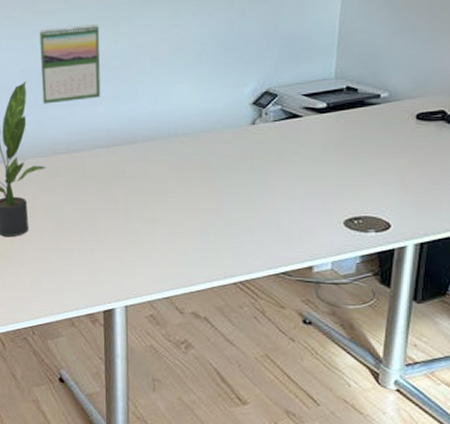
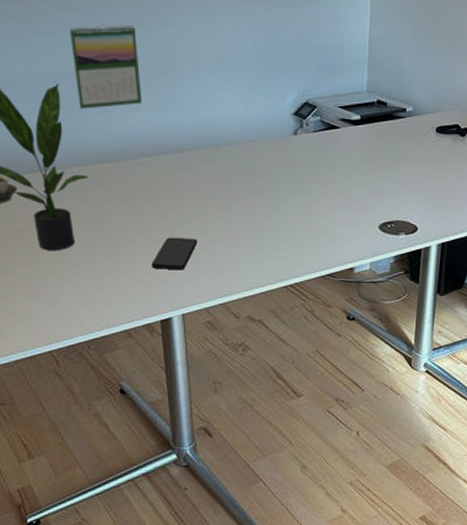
smartphone: none [99,227,146,261] -> present [152,237,198,270]

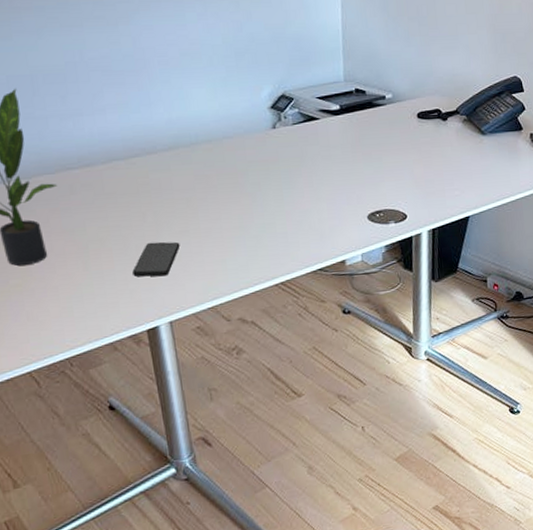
calendar: present [69,24,143,109] -> none [22,24,110,115]

